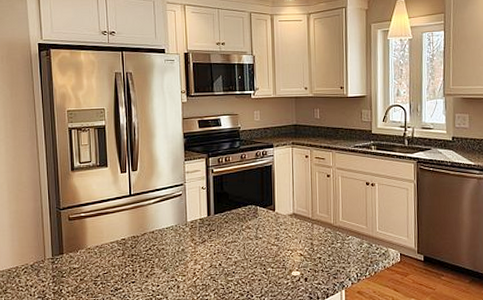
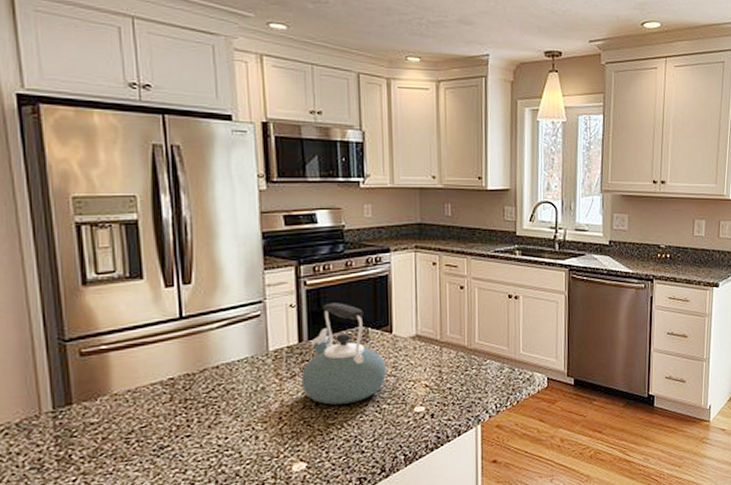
kettle: none [209,186,270,266] -> present [301,303,386,405]

